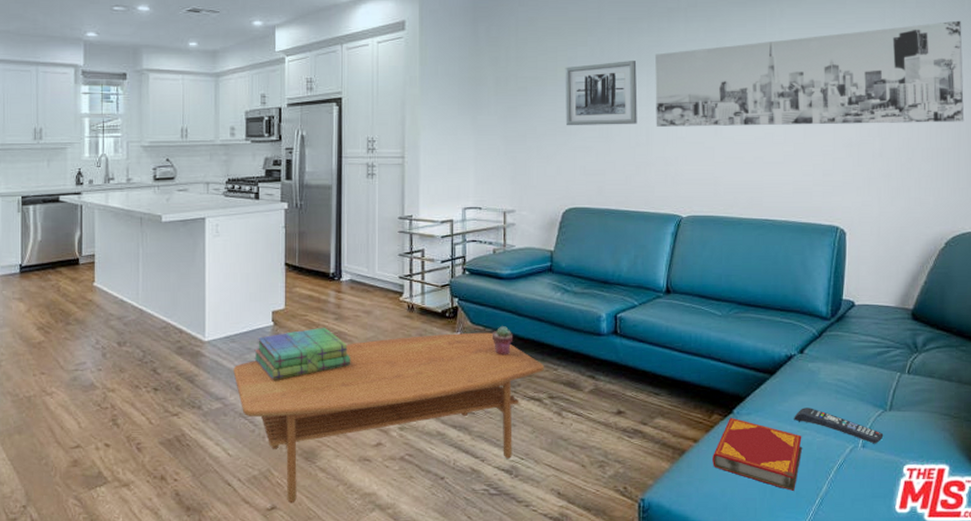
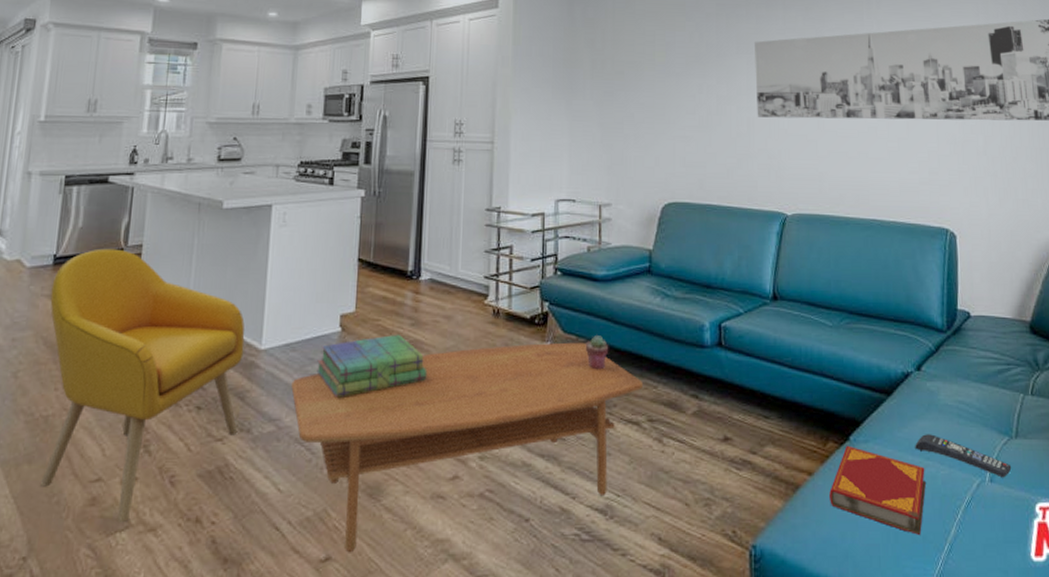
armchair: none [21,258,190,480] -> present [41,248,245,523]
wall art: present [565,61,637,126] -> none [663,47,738,114]

